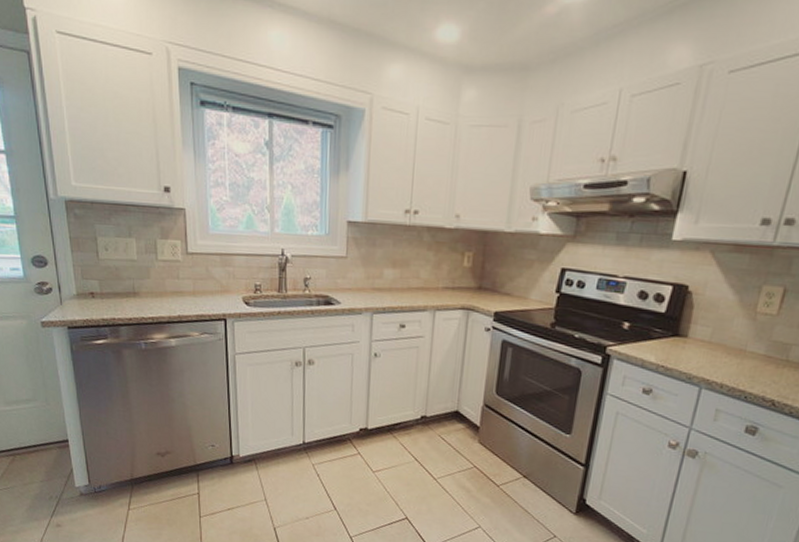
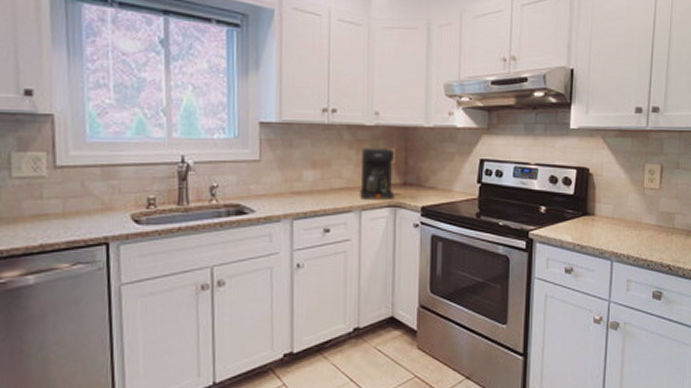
coffee maker: none [435,249,472,303] -> present [360,147,395,200]

